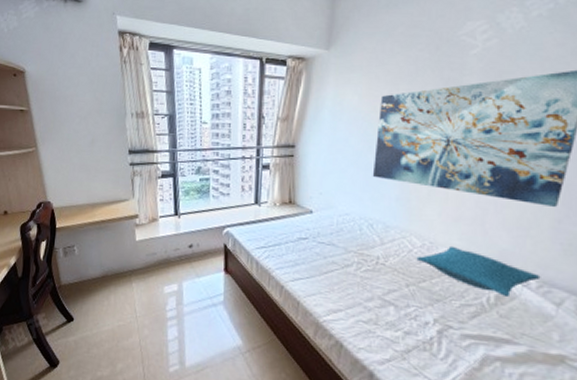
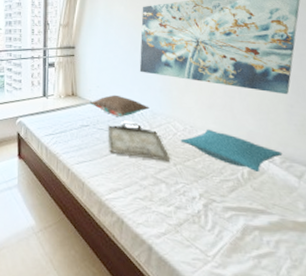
pillow: none [309,203,382,229] -> present [89,94,150,117]
serving tray: none [329,236,403,282] -> present [107,123,171,162]

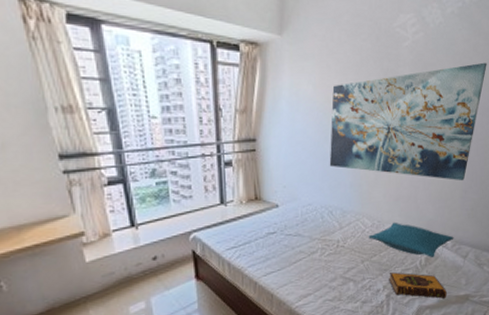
pillow: present [89,94,150,117] -> none [275,194,339,219]
serving tray: present [107,123,171,162] -> none [296,224,359,260]
hardback book: none [206,181,281,223] -> present [389,272,447,299]

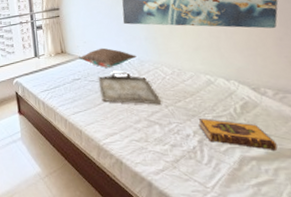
pillow: none [275,194,339,219] -> present [78,47,137,68]
serving tray: none [296,224,359,260] -> present [98,72,162,105]
pillow: present [368,222,454,257] -> none [170,70,275,105]

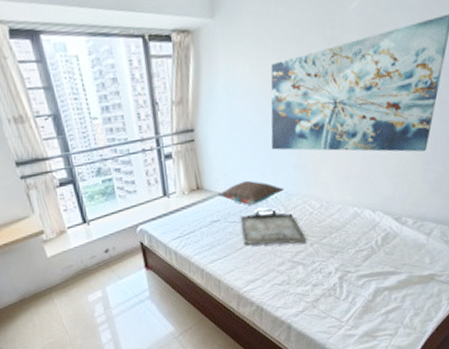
hardback book: present [199,119,278,152] -> none [341,253,408,280]

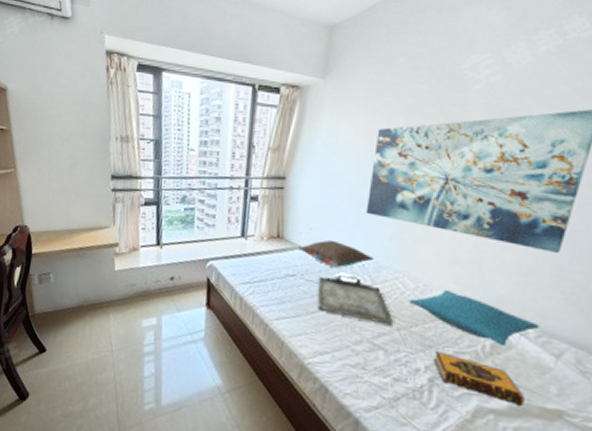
pillow: none [317,201,415,237] -> present [409,289,540,345]
hardback book: none [341,253,408,280] -> present [434,352,525,407]

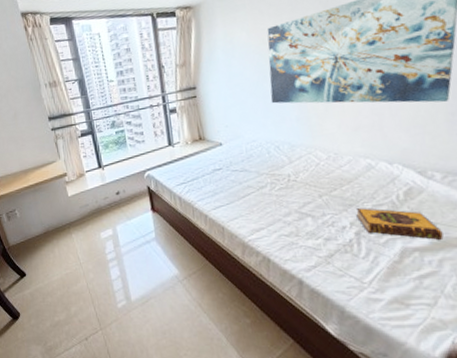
pillow: present [298,239,374,268] -> none [219,132,287,155]
serving tray: present [317,275,394,326] -> none [242,159,315,195]
pillow: present [409,289,540,345] -> none [324,153,444,191]

